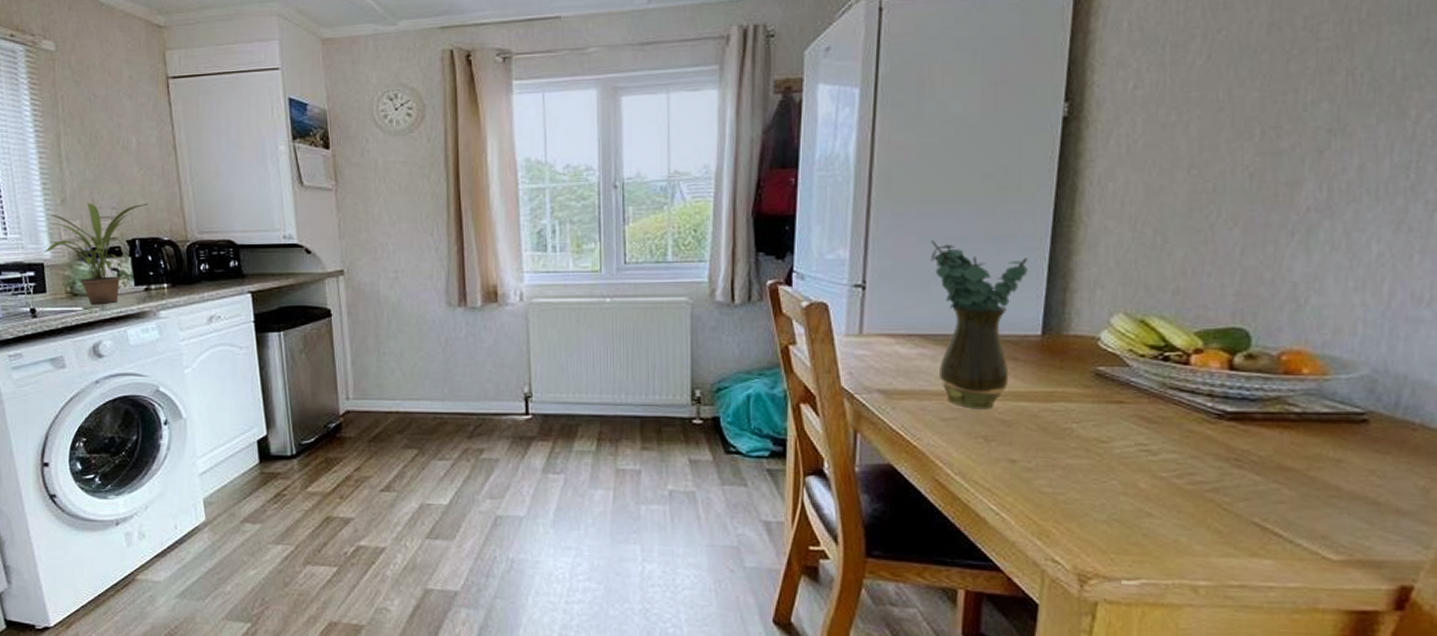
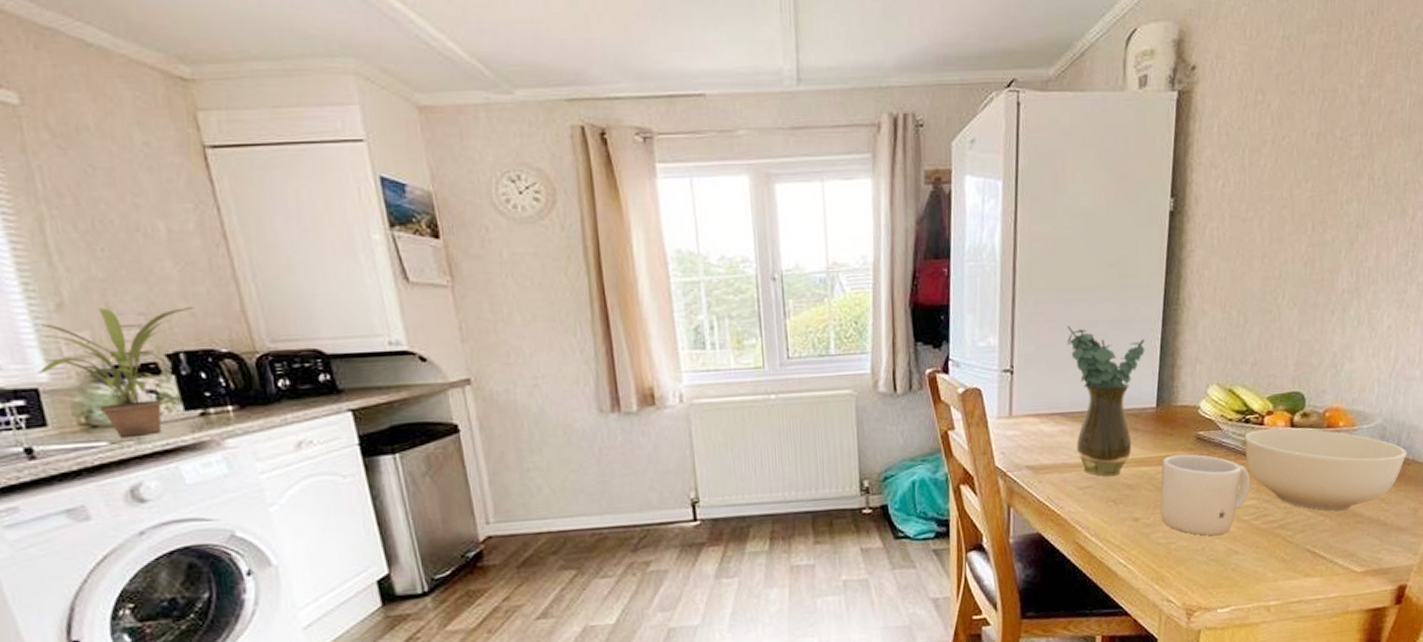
mug: none [1045,392,1171,490] -> present [1160,454,1251,536]
bowl: none [1161,370,1411,478] -> present [1244,428,1407,511]

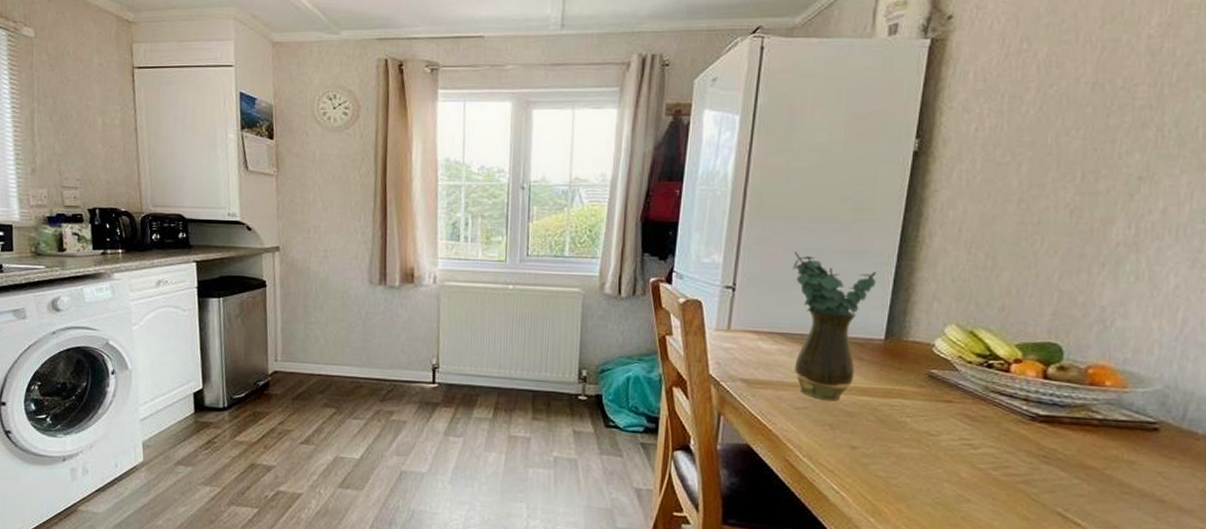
potted plant: present [38,306,194,439] -> none [14,174,109,265]
mug: present [1160,454,1251,536] -> none [882,389,991,479]
bowl: present [1244,428,1407,511] -> none [985,376,1196,477]

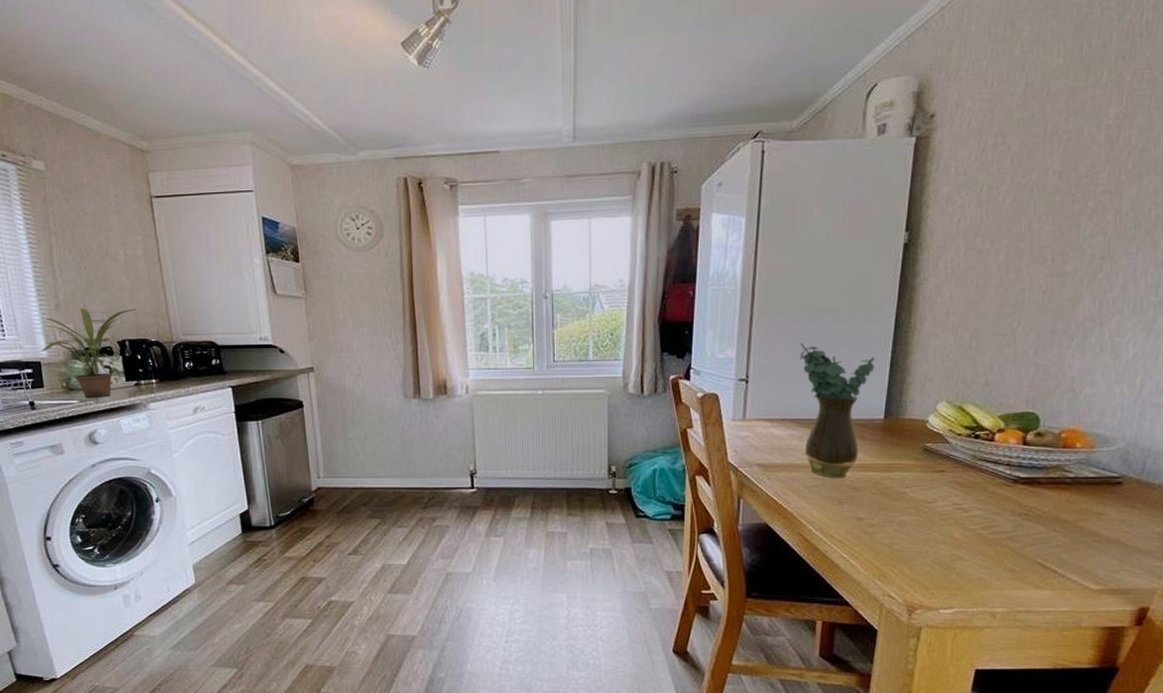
potted plant: none [14,174,109,265] -> present [41,308,137,399]

